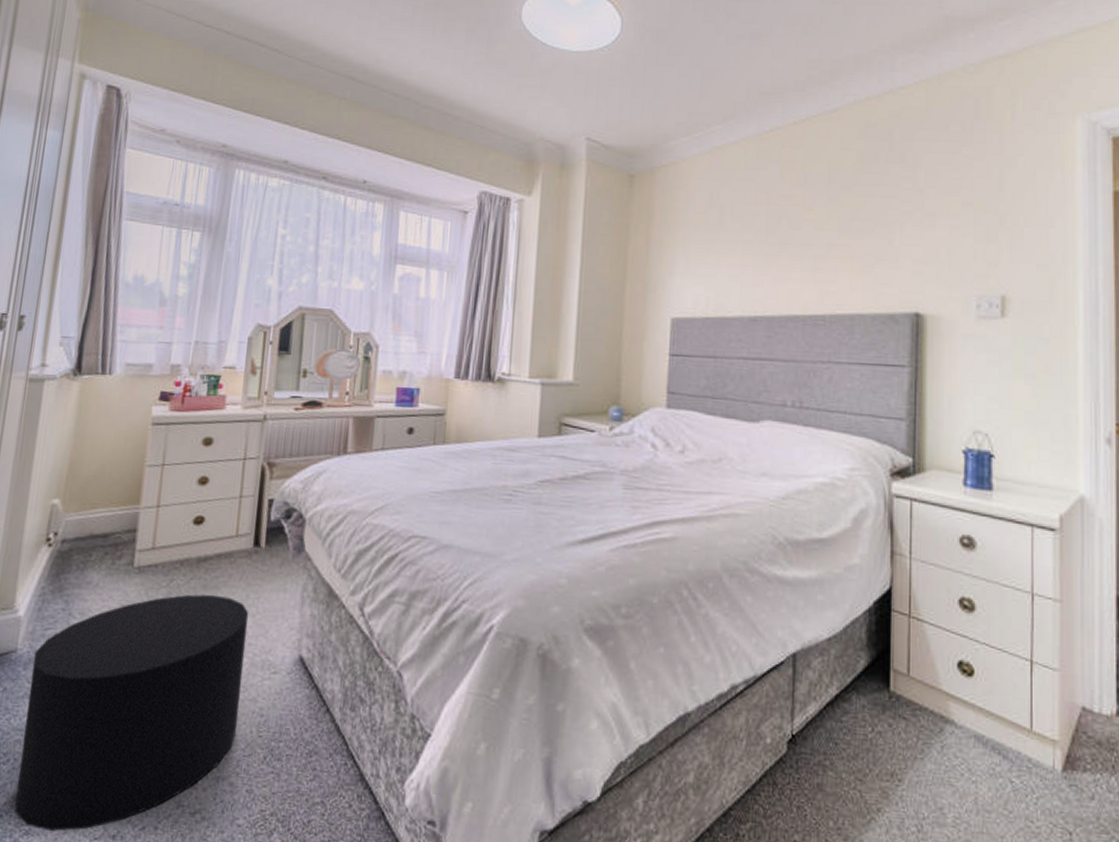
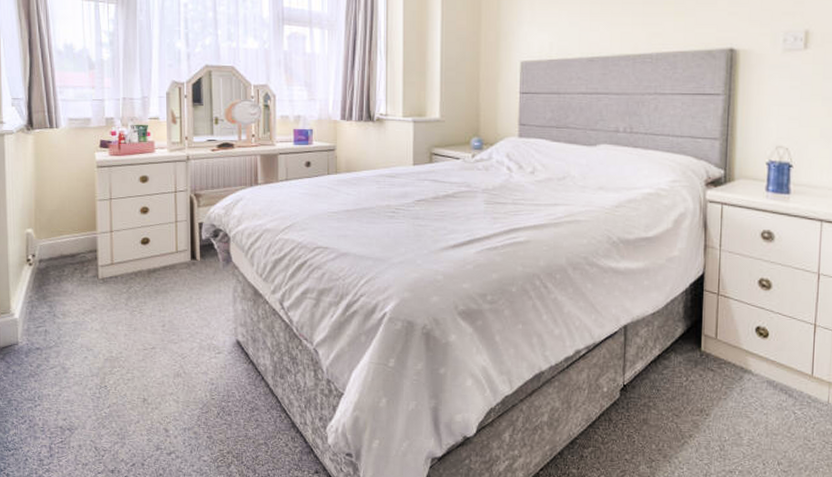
stool: present [14,594,249,832] -> none [32,297,195,469]

